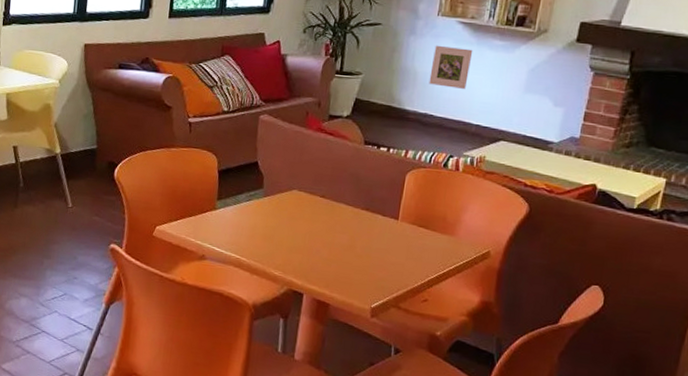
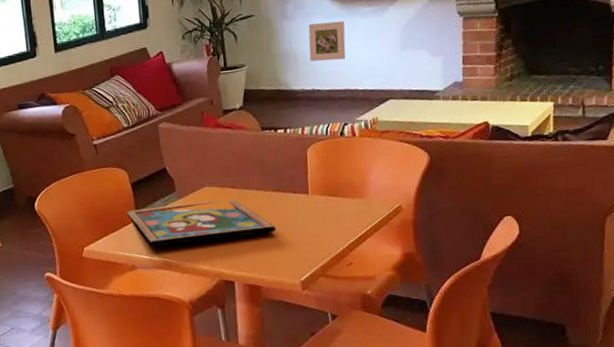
framed painting: none [208,198,358,252] -> present [127,199,277,247]

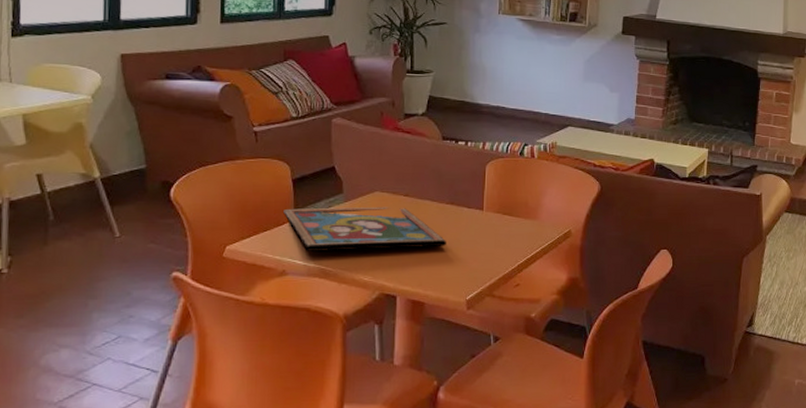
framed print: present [308,20,346,62] -> none [497,41,535,81]

